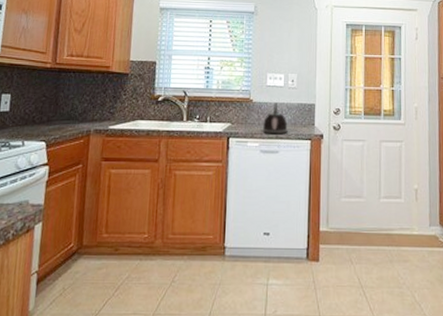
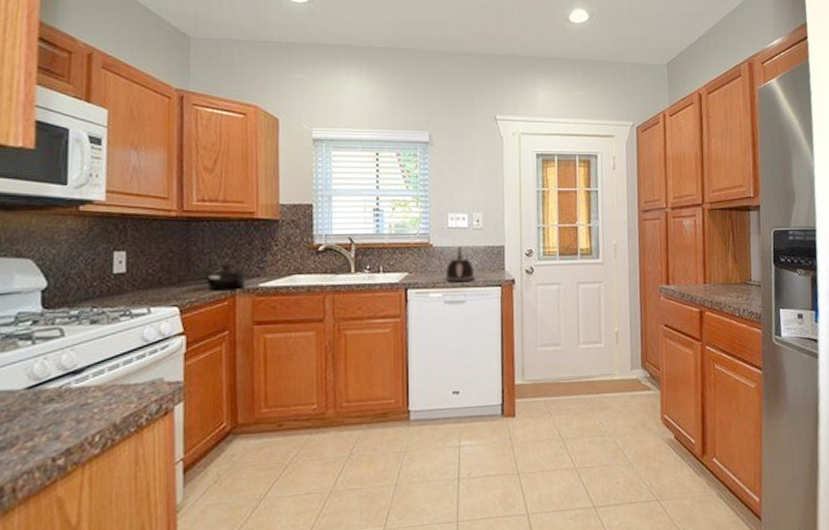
saucepan: none [68,108,100,131] -> present [206,264,247,291]

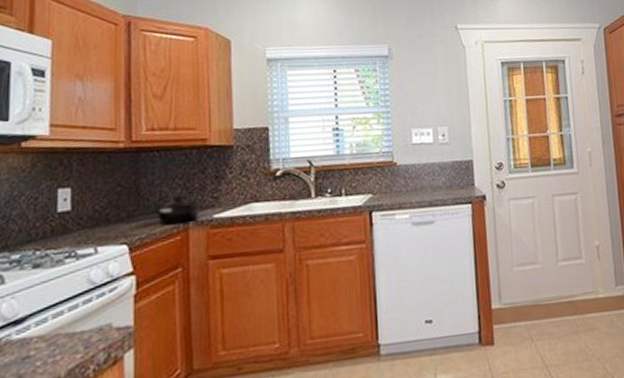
kettle: present [445,246,475,283] -> none [411,163,443,203]

